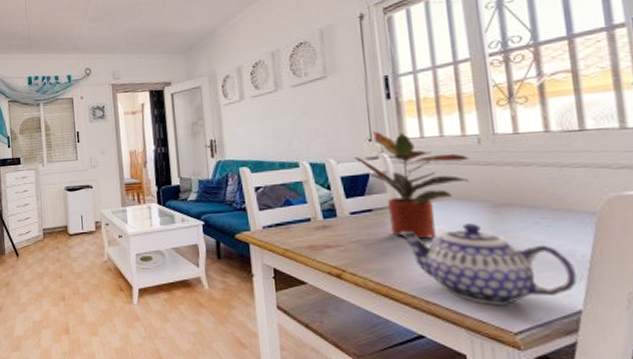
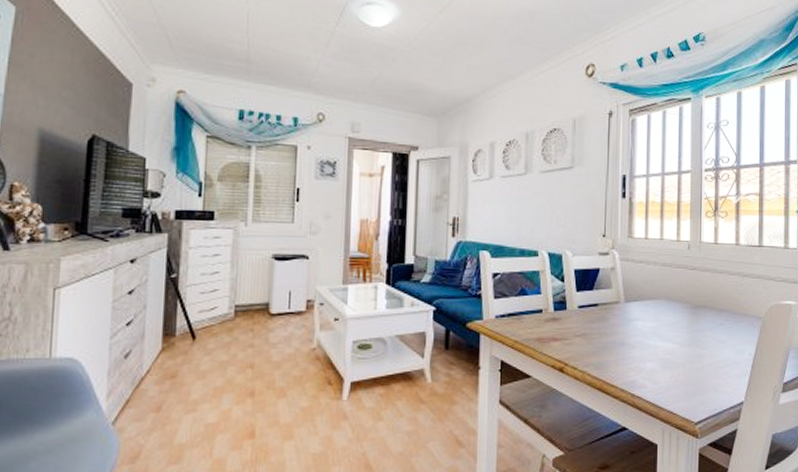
potted plant: present [354,130,470,239] -> none [589,227,680,335]
teapot: present [400,223,578,305] -> none [618,322,744,397]

